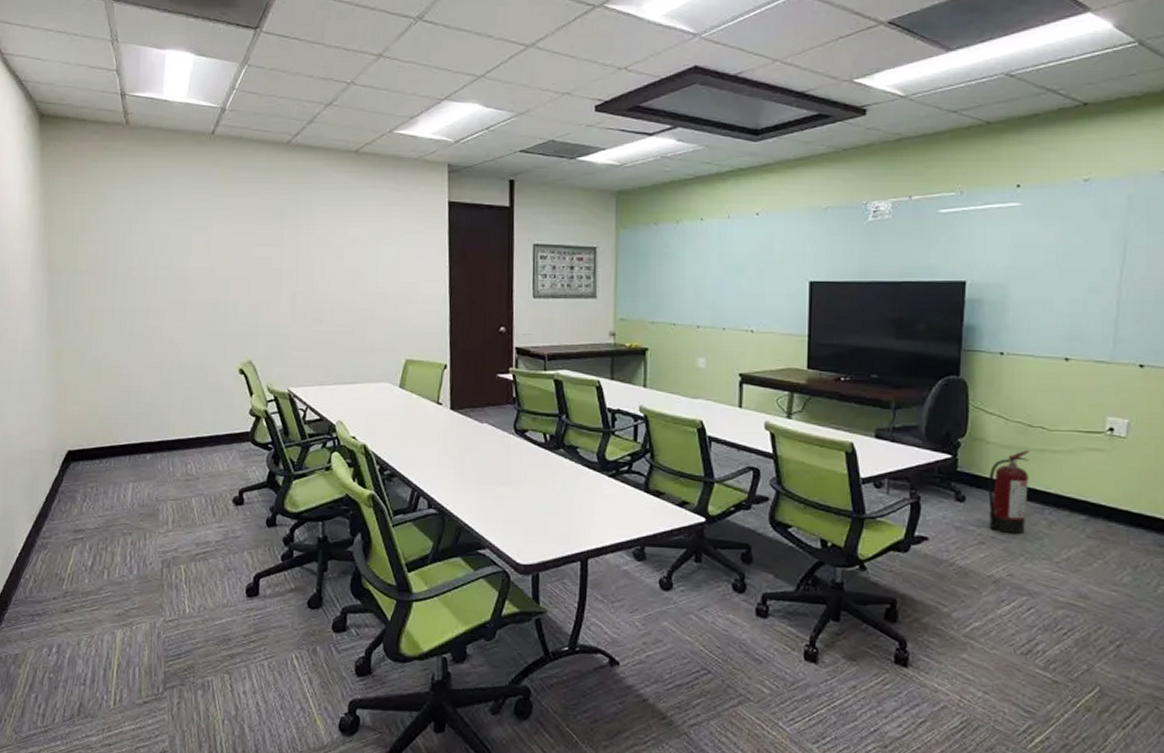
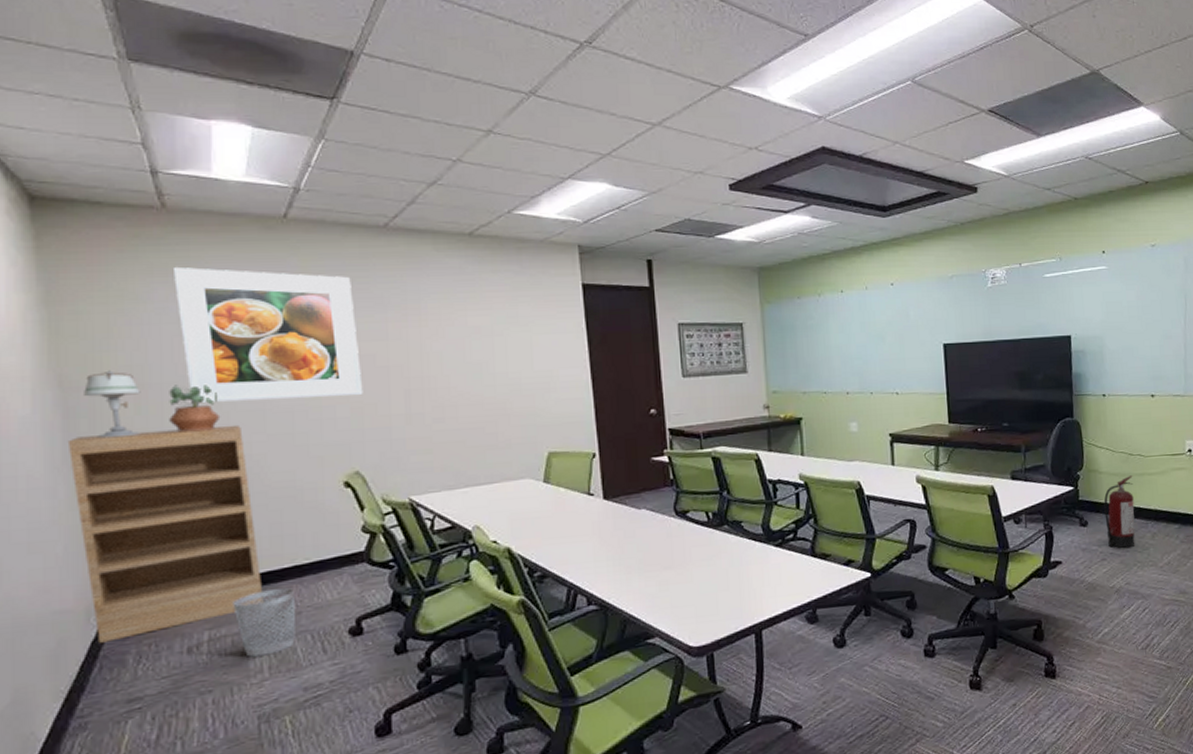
bookcase: none [50,311,173,481] -> present [67,424,264,643]
table lamp: none [64,259,101,315] -> present [84,370,141,439]
potted plant: none [119,274,154,315] -> present [169,385,221,433]
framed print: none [129,174,260,294] -> present [172,266,363,403]
wastebasket: none [151,454,197,511] -> present [233,587,296,657]

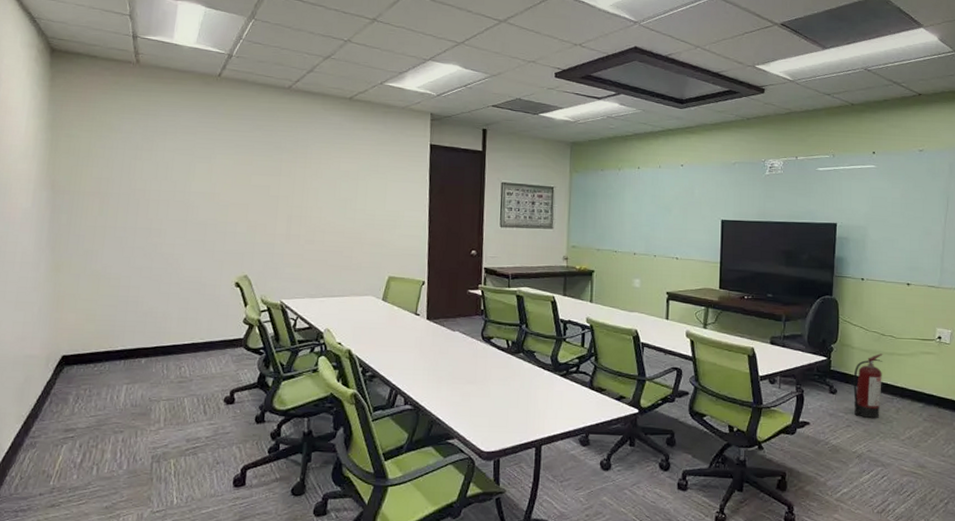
bookcase: present [67,424,264,643] -> none [51,227,169,383]
table lamp: present [84,370,141,439] -> none [67,180,105,231]
potted plant: present [169,385,221,433] -> none [121,195,157,233]
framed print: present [172,266,363,403] -> none [137,107,260,217]
wastebasket: present [233,587,296,657] -> none [145,358,191,410]

